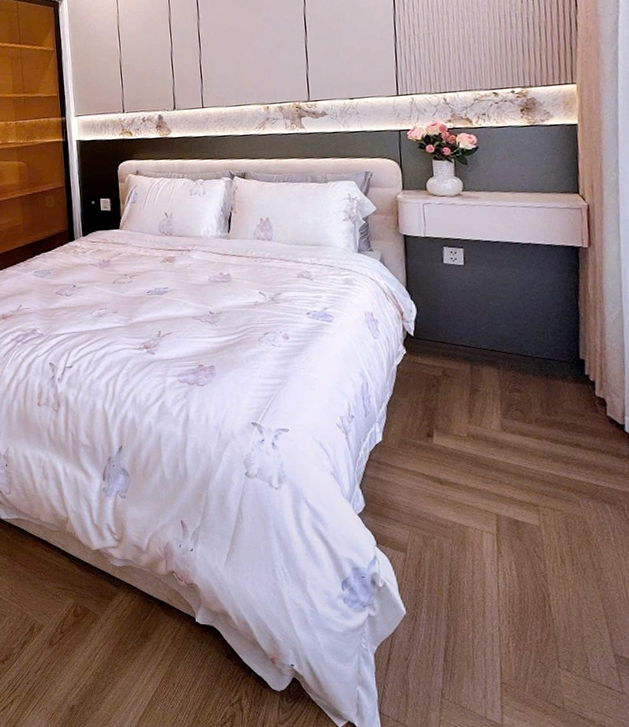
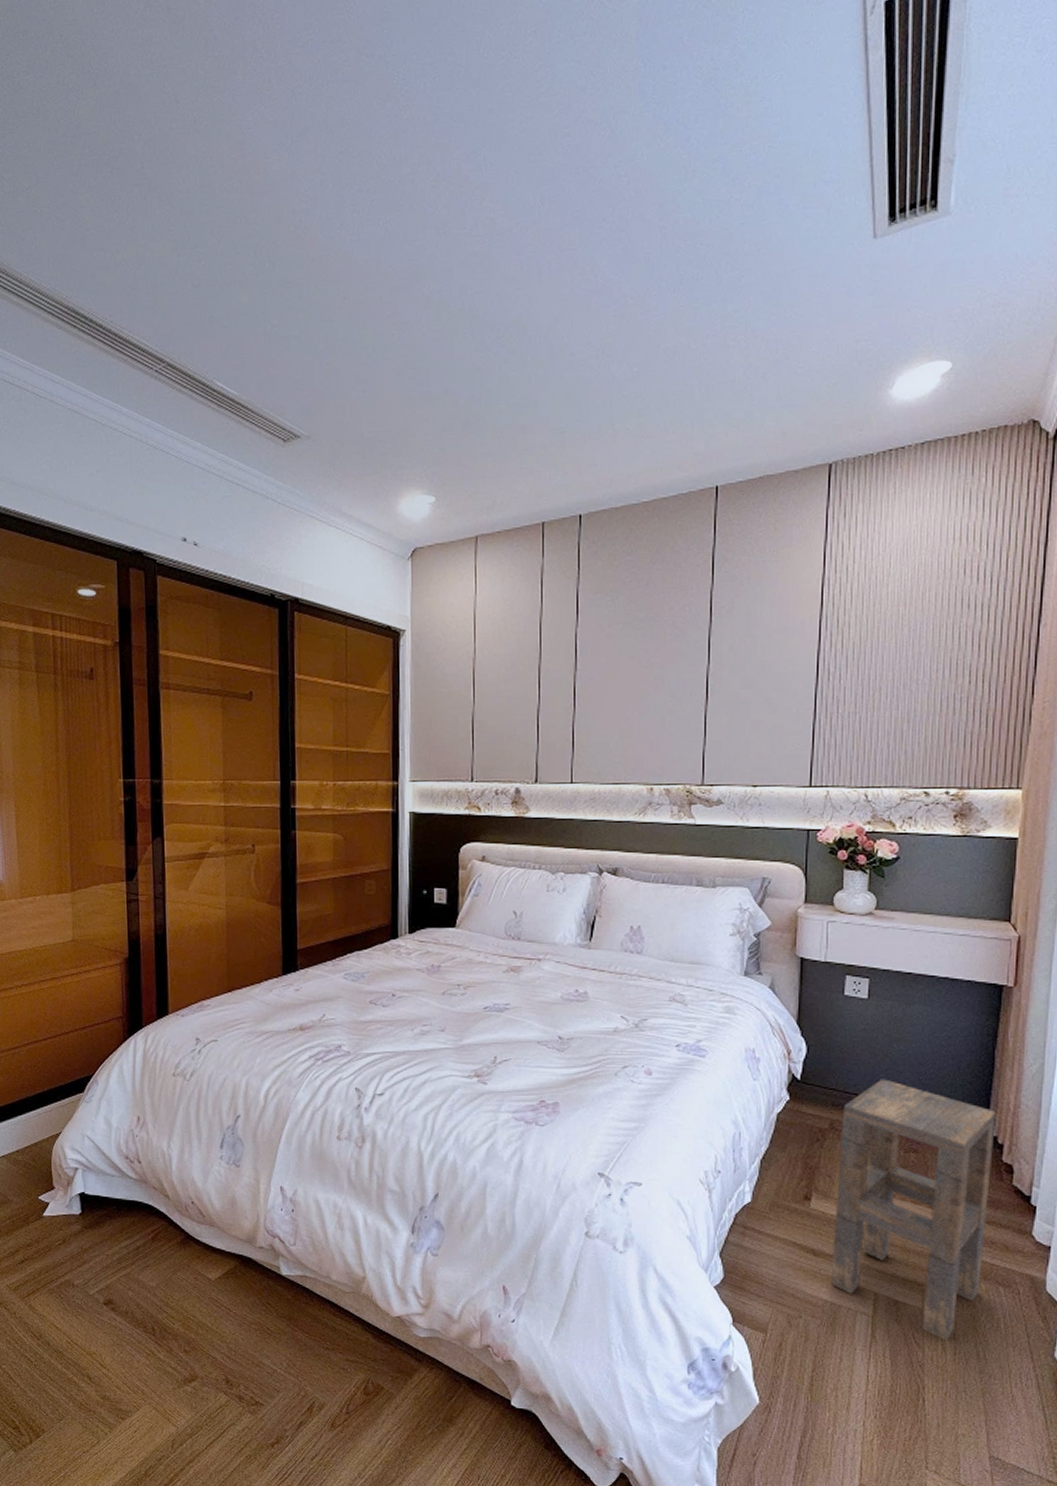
side table: none [452,331,589,554] -> present [831,1079,996,1341]

